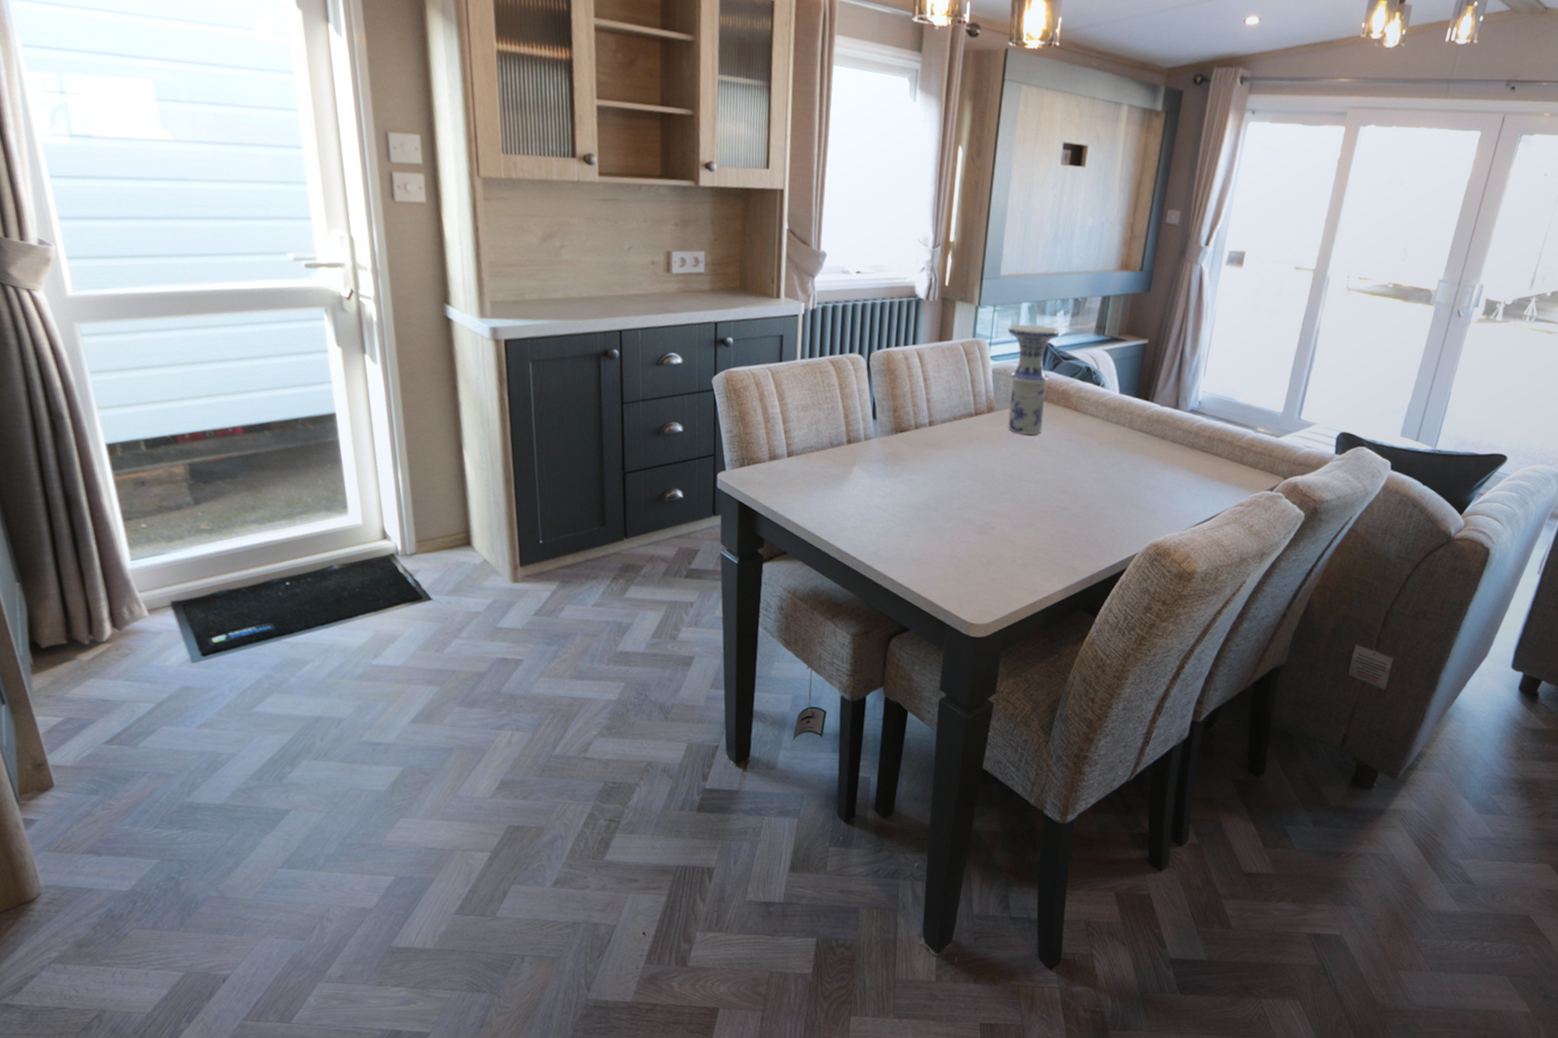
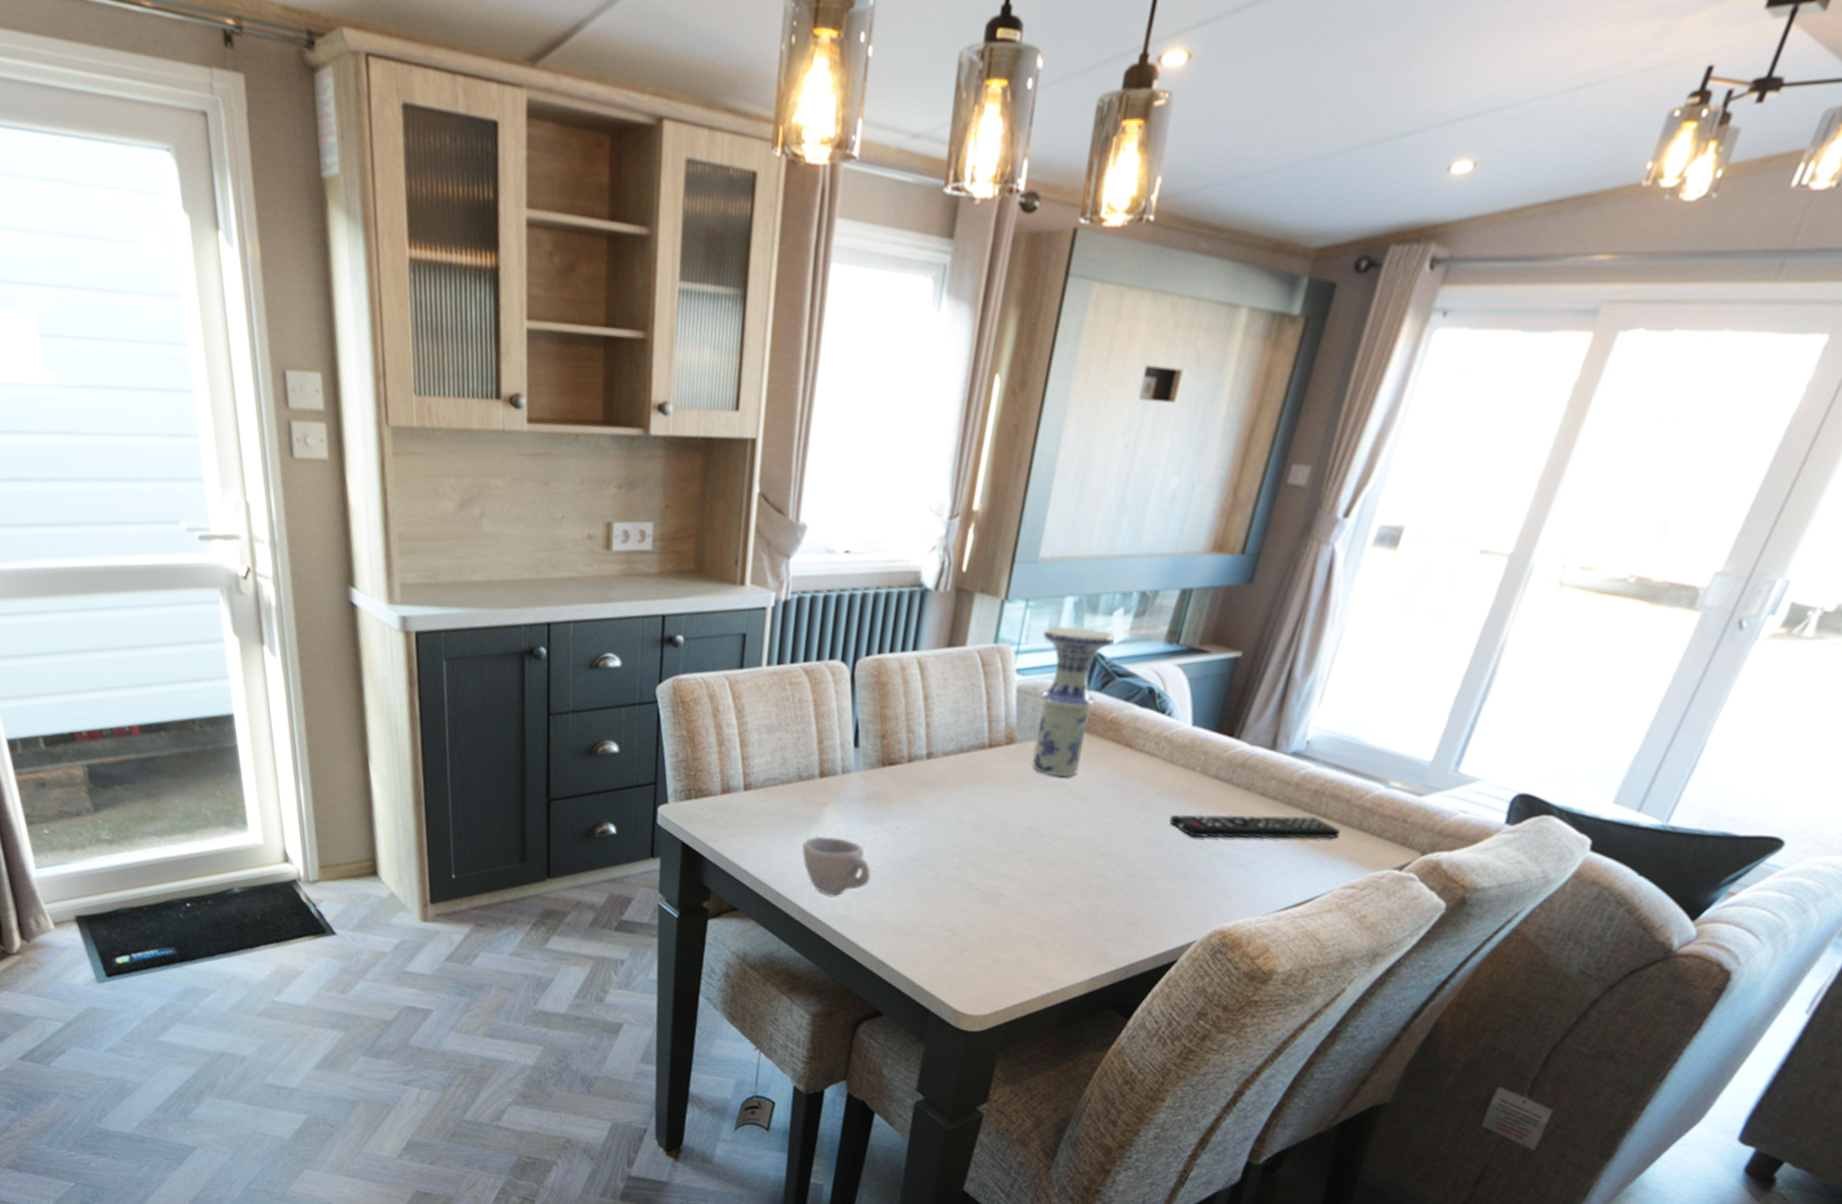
cup: none [836,490,893,537] -> present [801,836,872,896]
remote control: none [1111,455,1228,476] -> present [1169,814,1340,839]

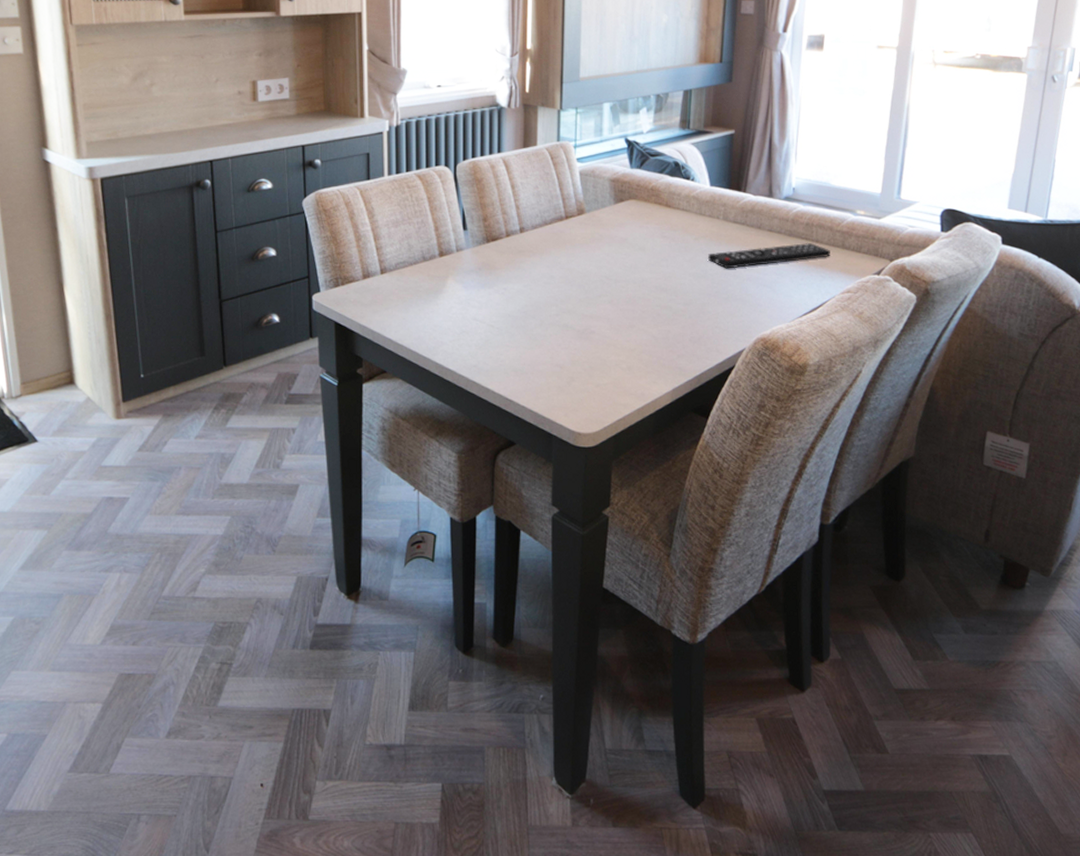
cup: present [801,836,872,896] -> none [432,303,491,350]
vase: present [1032,626,1115,777] -> none [592,123,643,234]

